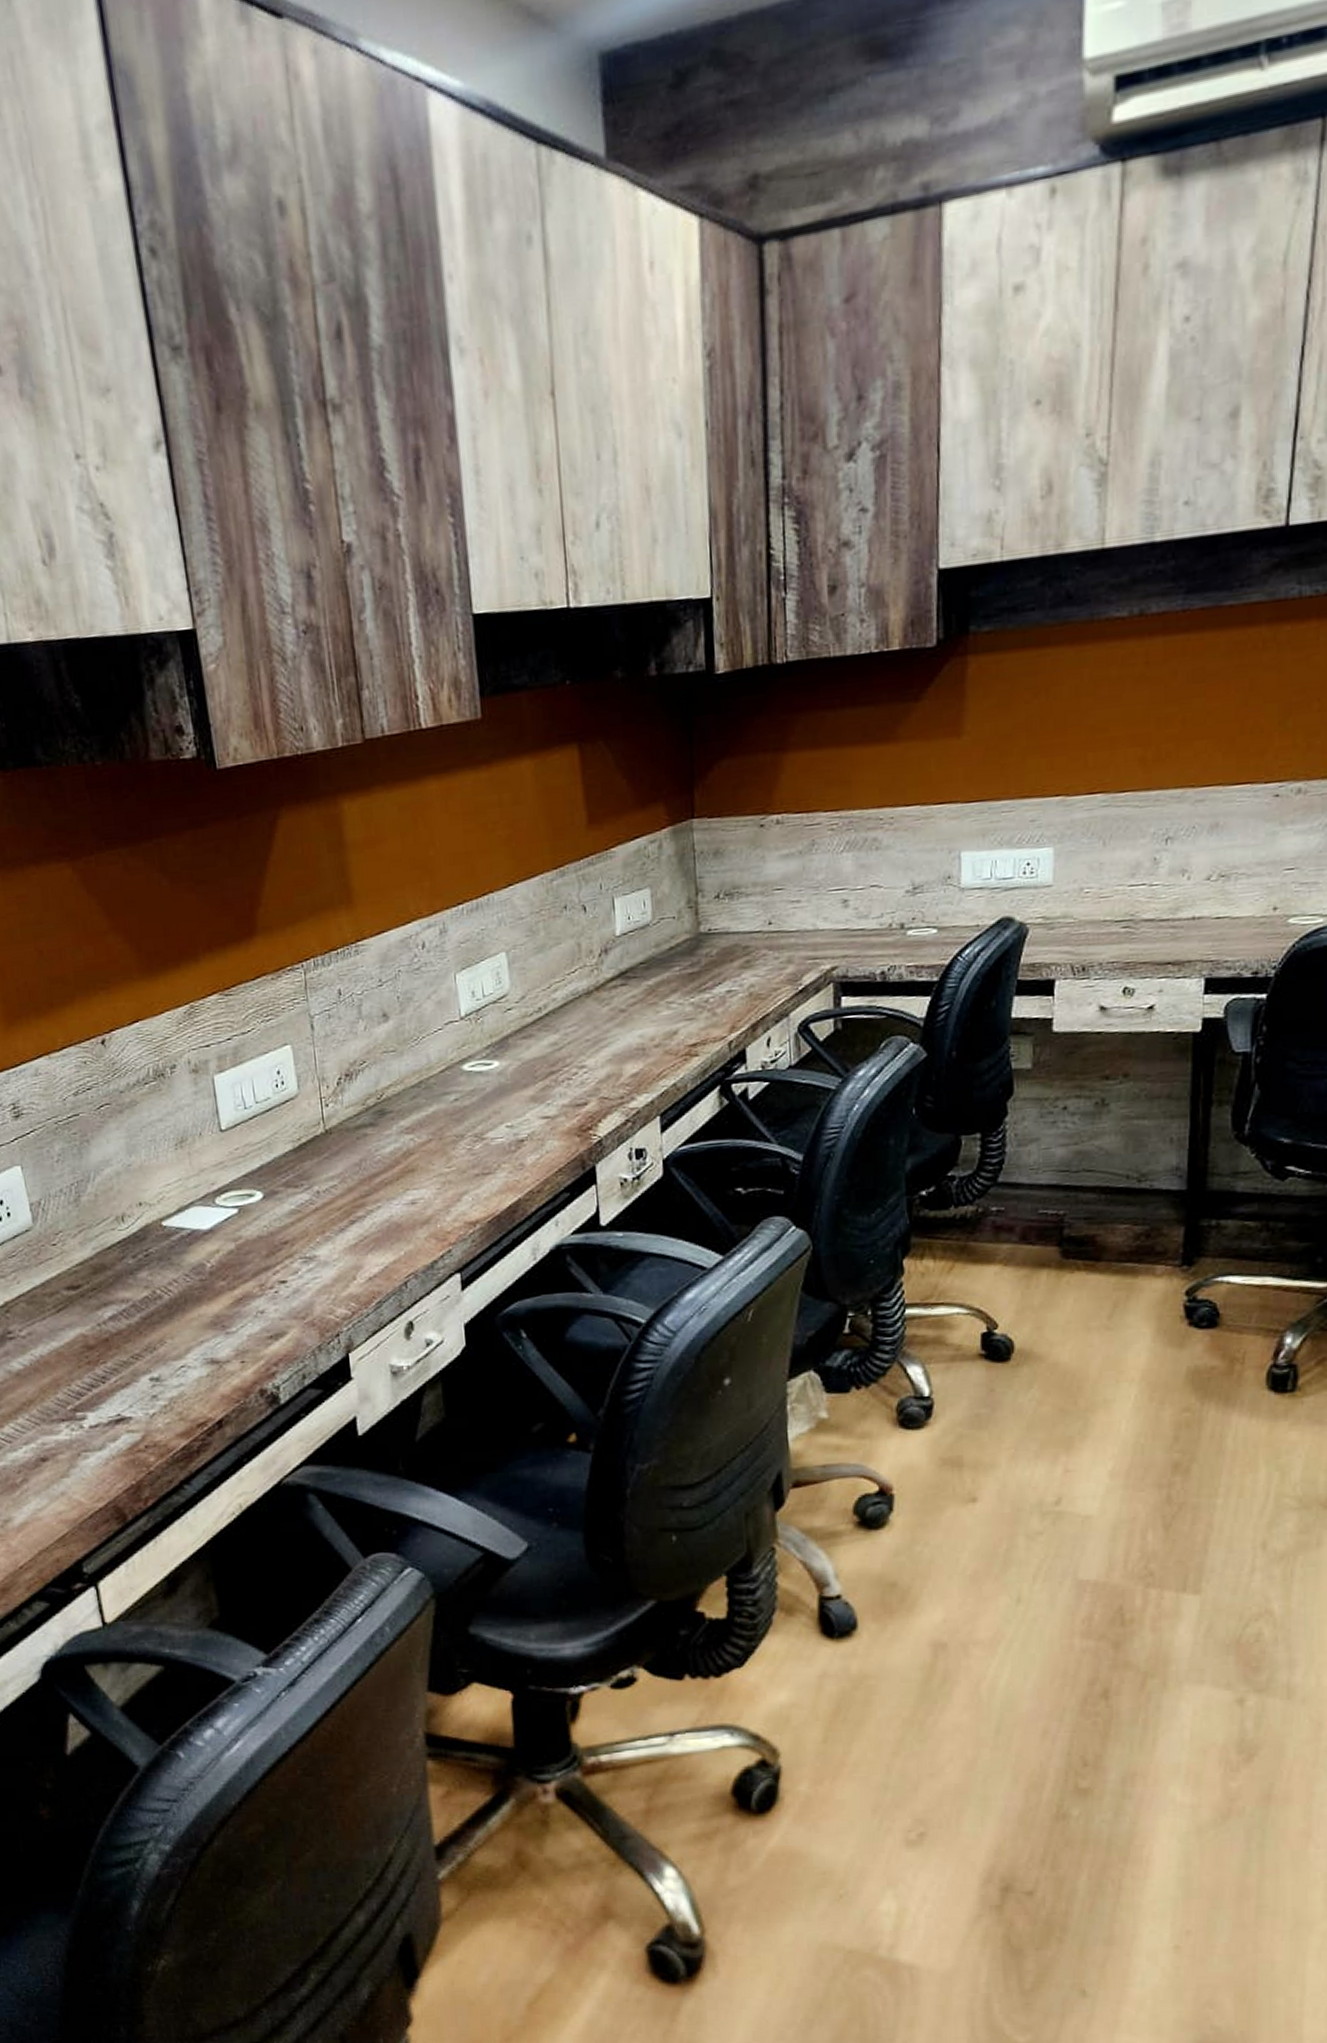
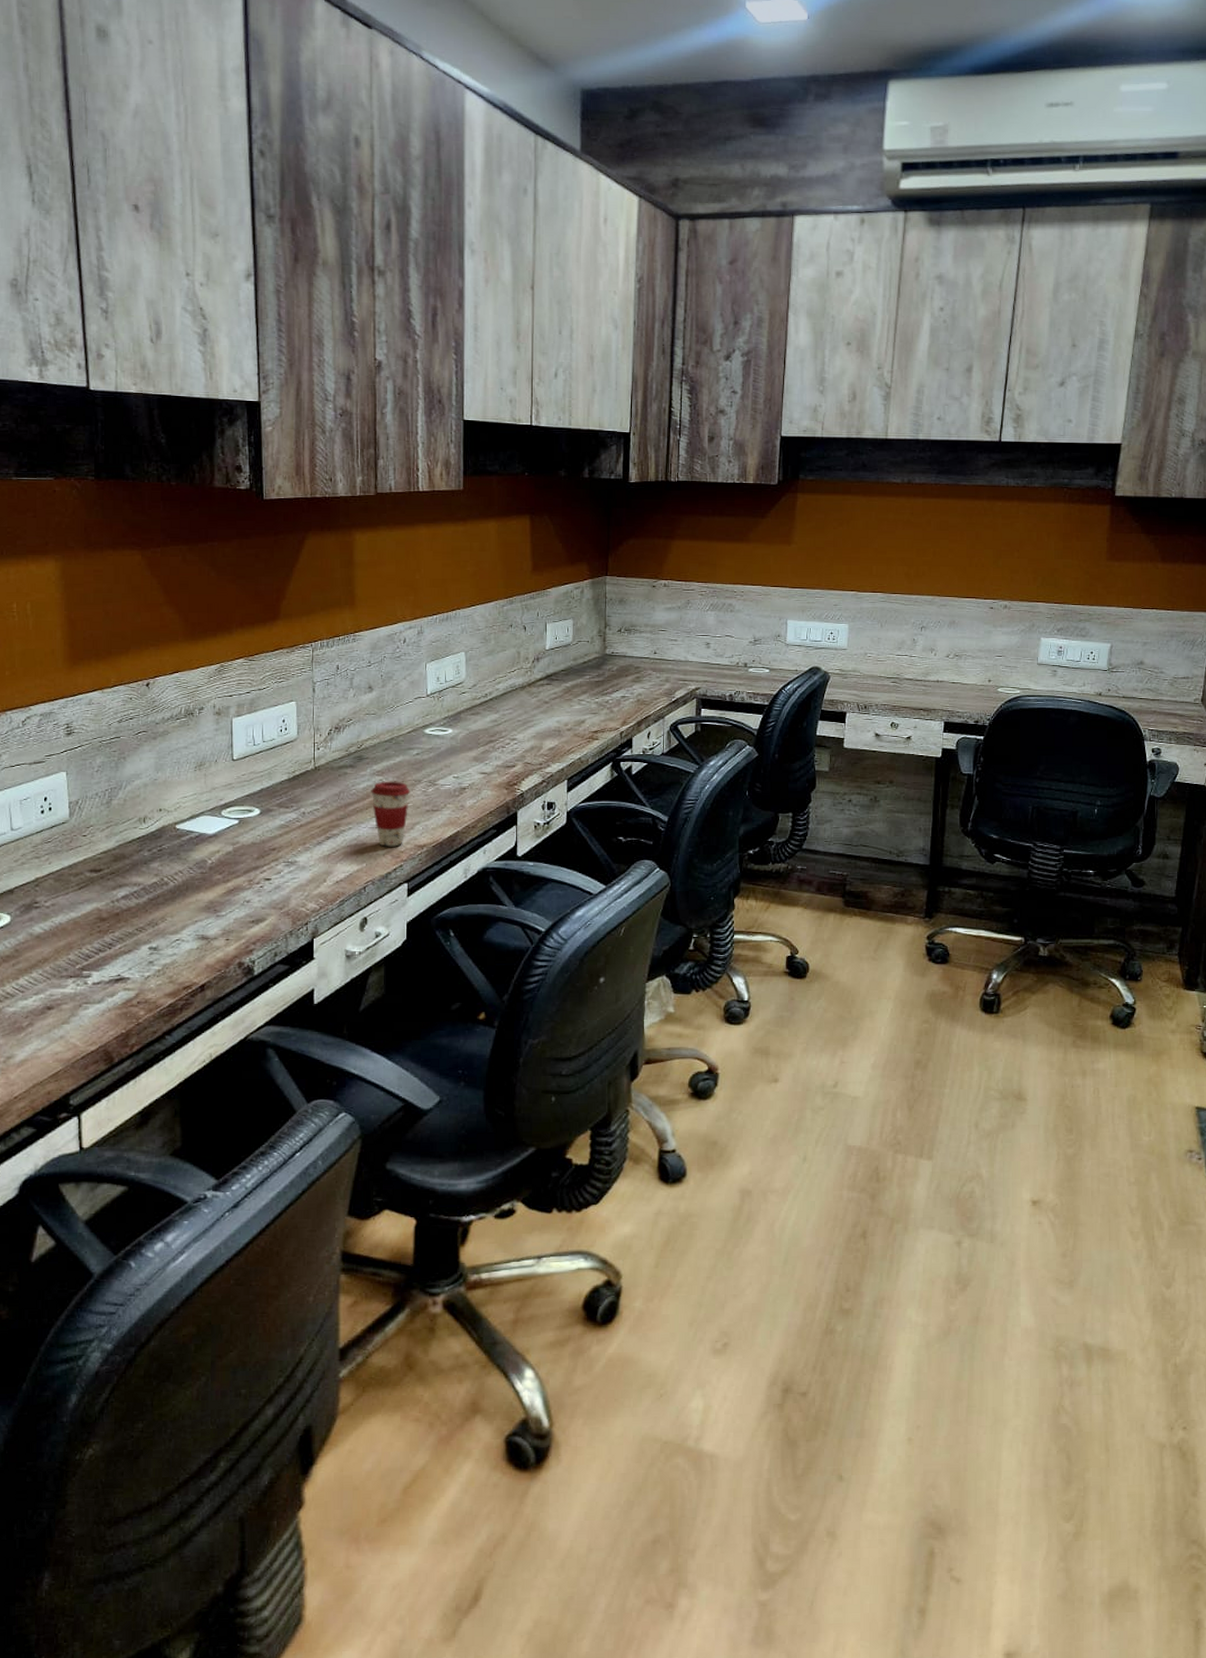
coffee cup: none [400,1139,452,1228] -> present [371,781,411,847]

